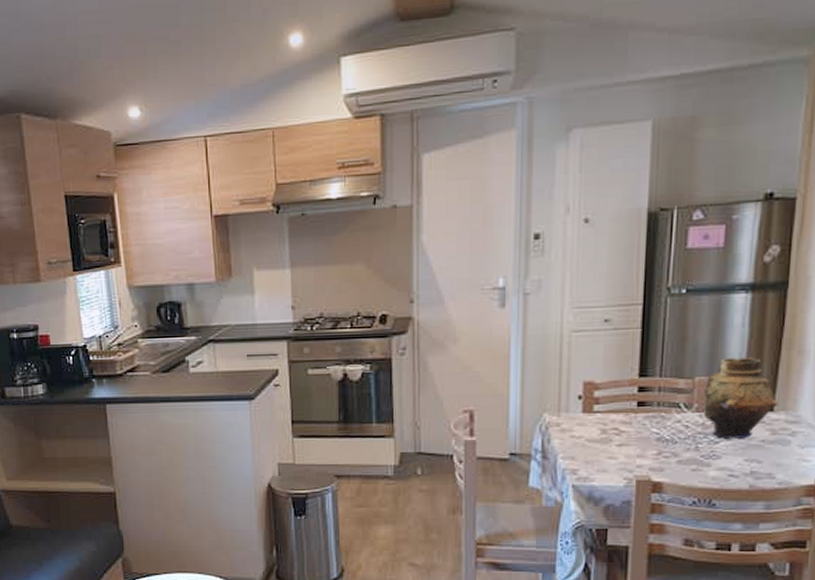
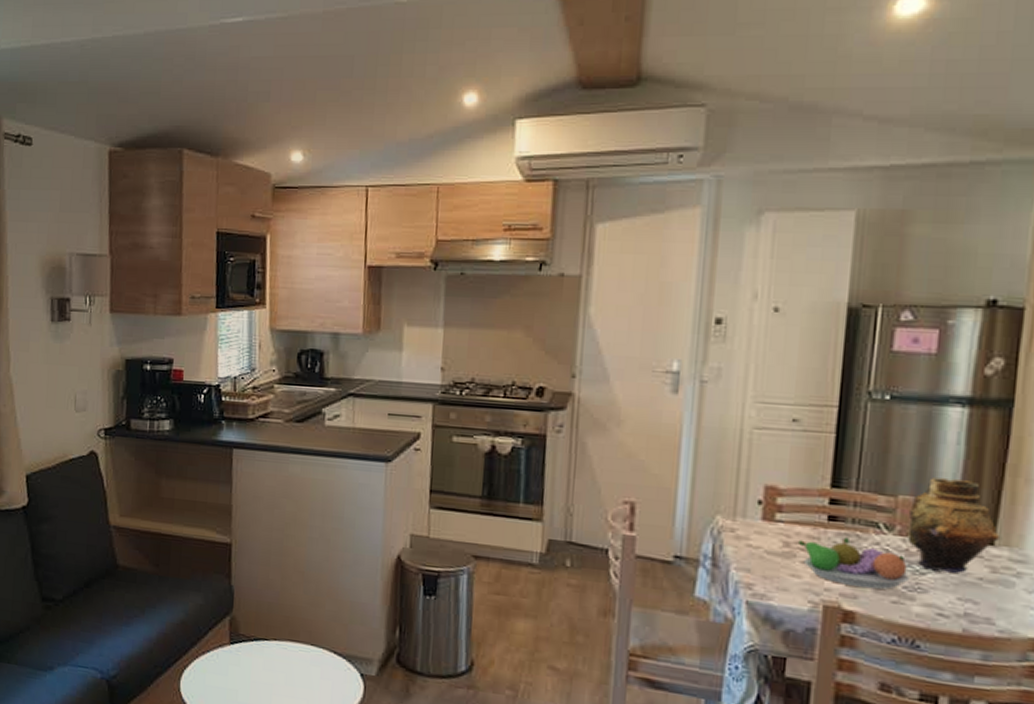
fruit bowl: none [614,418,707,461] -> present [799,536,910,590]

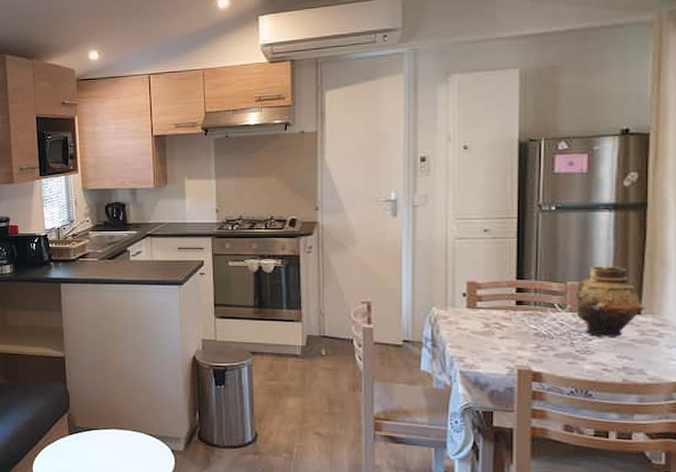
fruit bowl: present [799,536,910,590] -> none [496,315,581,355]

